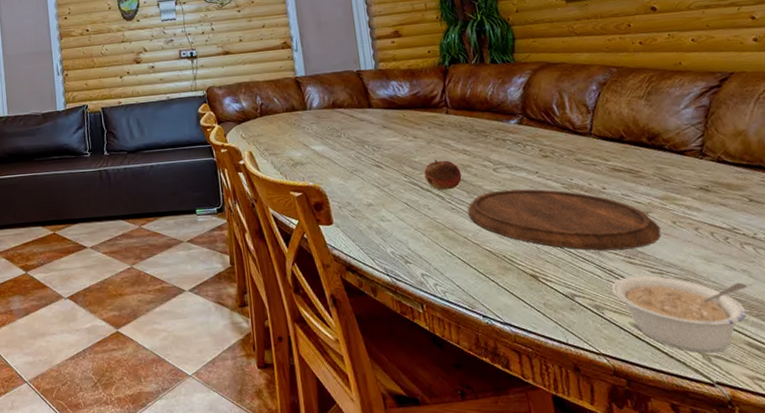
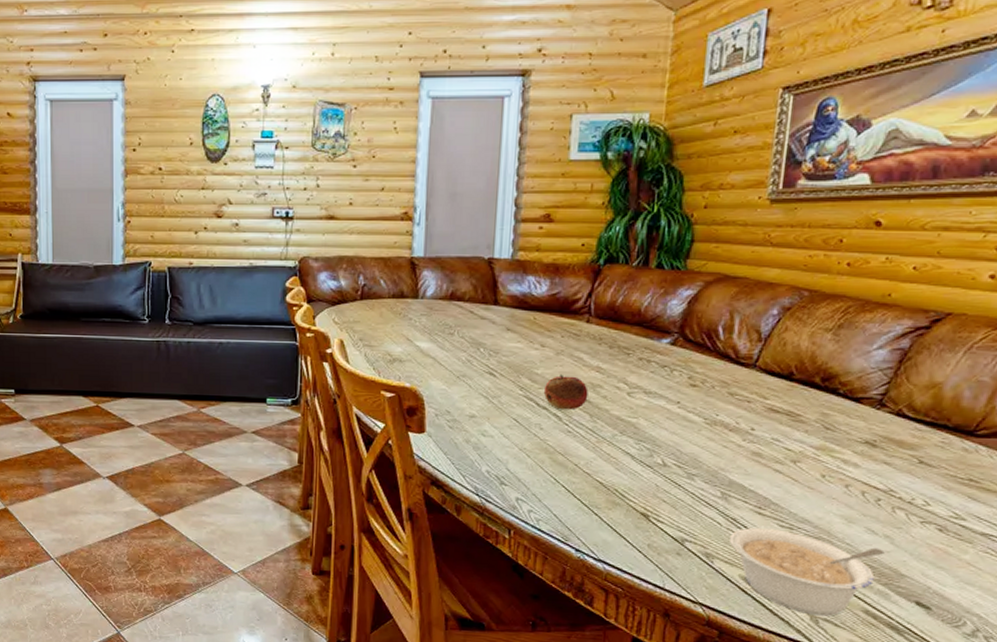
cutting board: present [468,189,662,251] -> none [586,417,805,499]

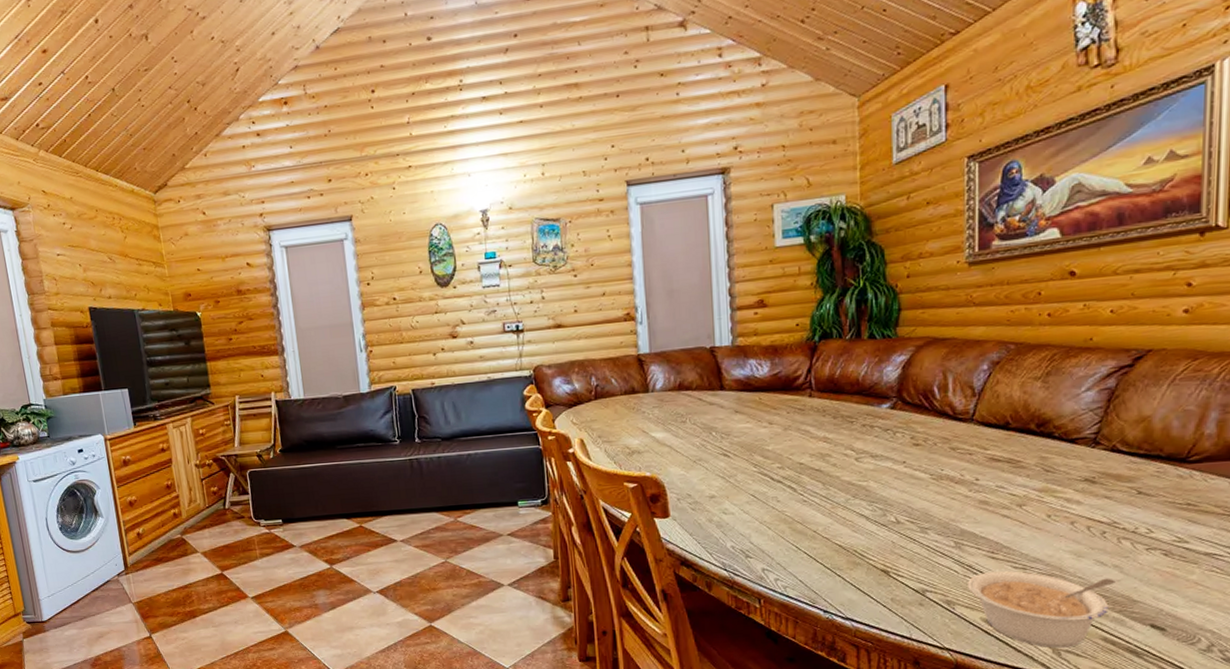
fruit: present [543,374,589,410] -> none [776,448,819,482]

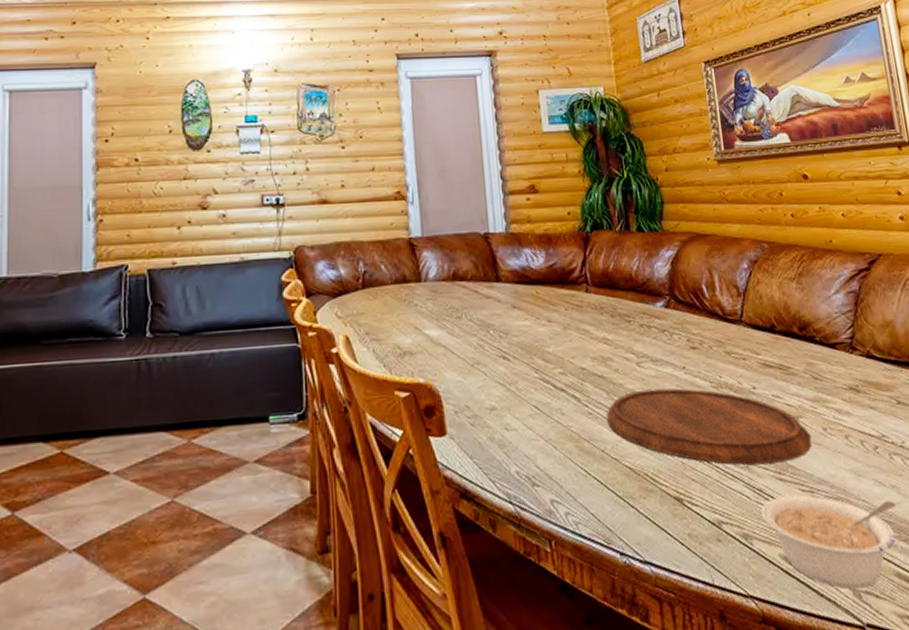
cutting board: none [821,480,1032,545] -> present [606,388,812,465]

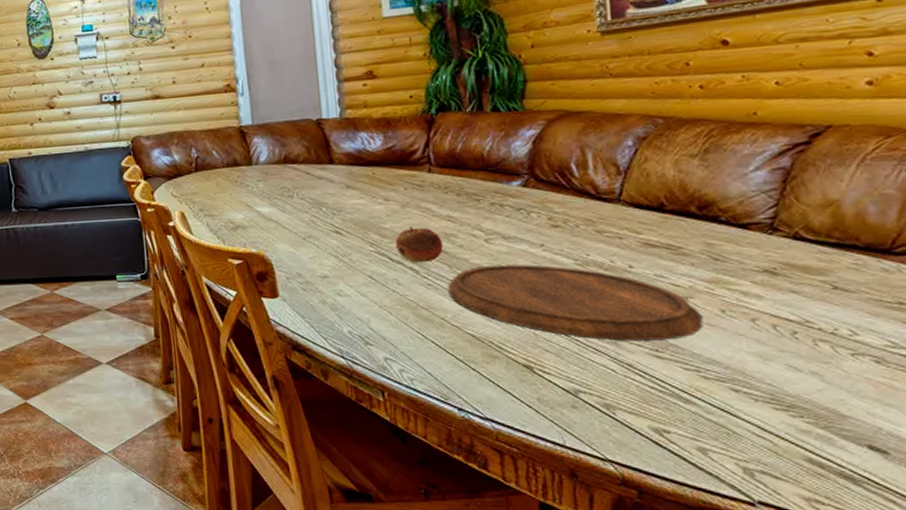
fruit: none [558,350,601,390] -> present [394,226,443,263]
legume: present [761,494,896,589] -> none [629,373,816,468]

